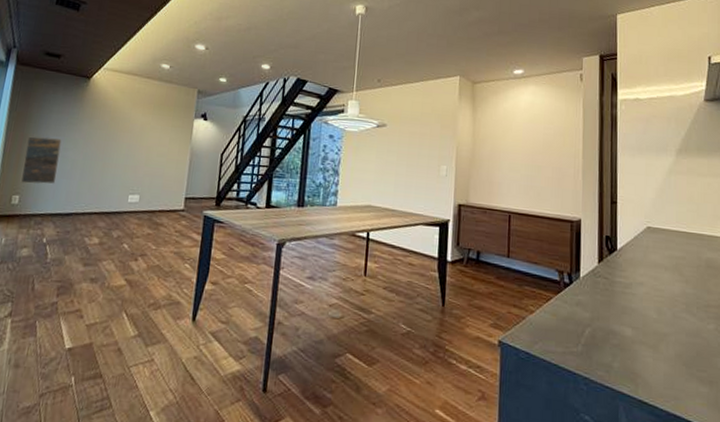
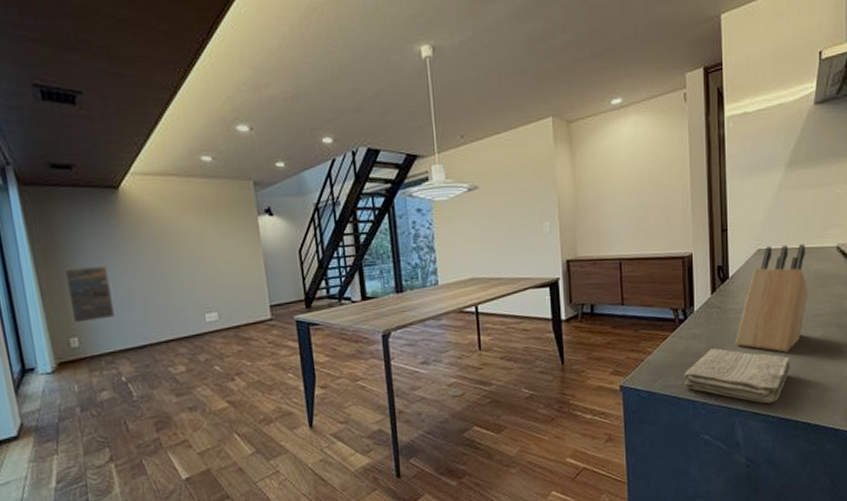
washcloth: none [565,320,681,394] -> present [684,348,791,404]
knife block: none [621,225,701,340] -> present [735,243,809,353]

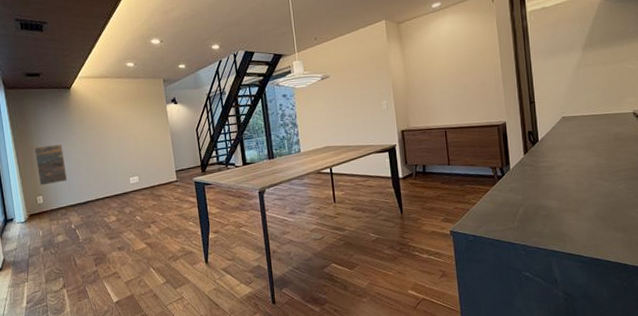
washcloth: present [684,348,791,404] -> none [504,199,599,246]
knife block: present [735,243,809,353] -> none [547,110,611,203]

